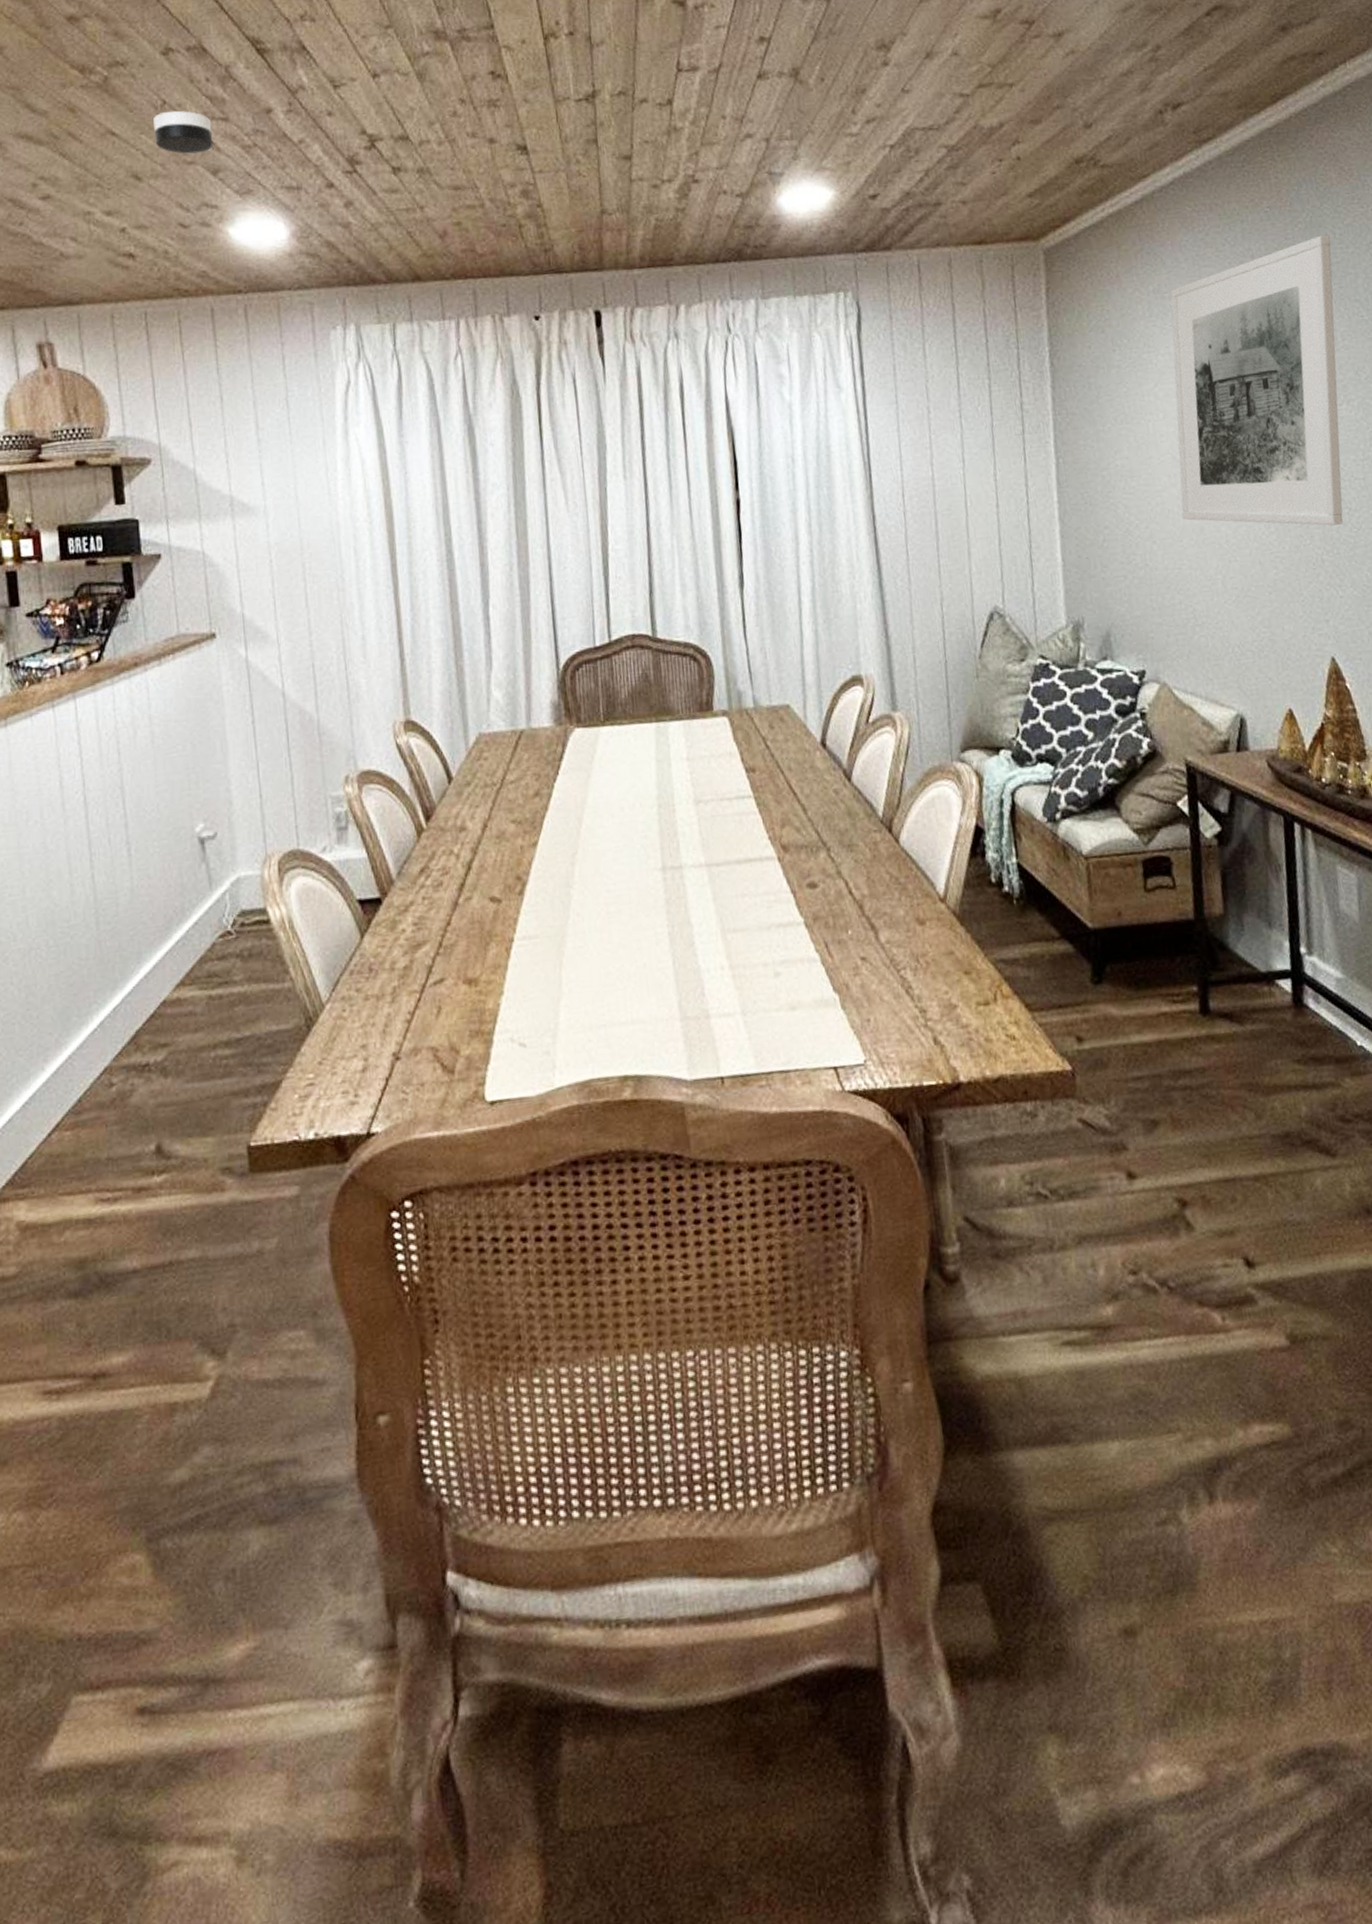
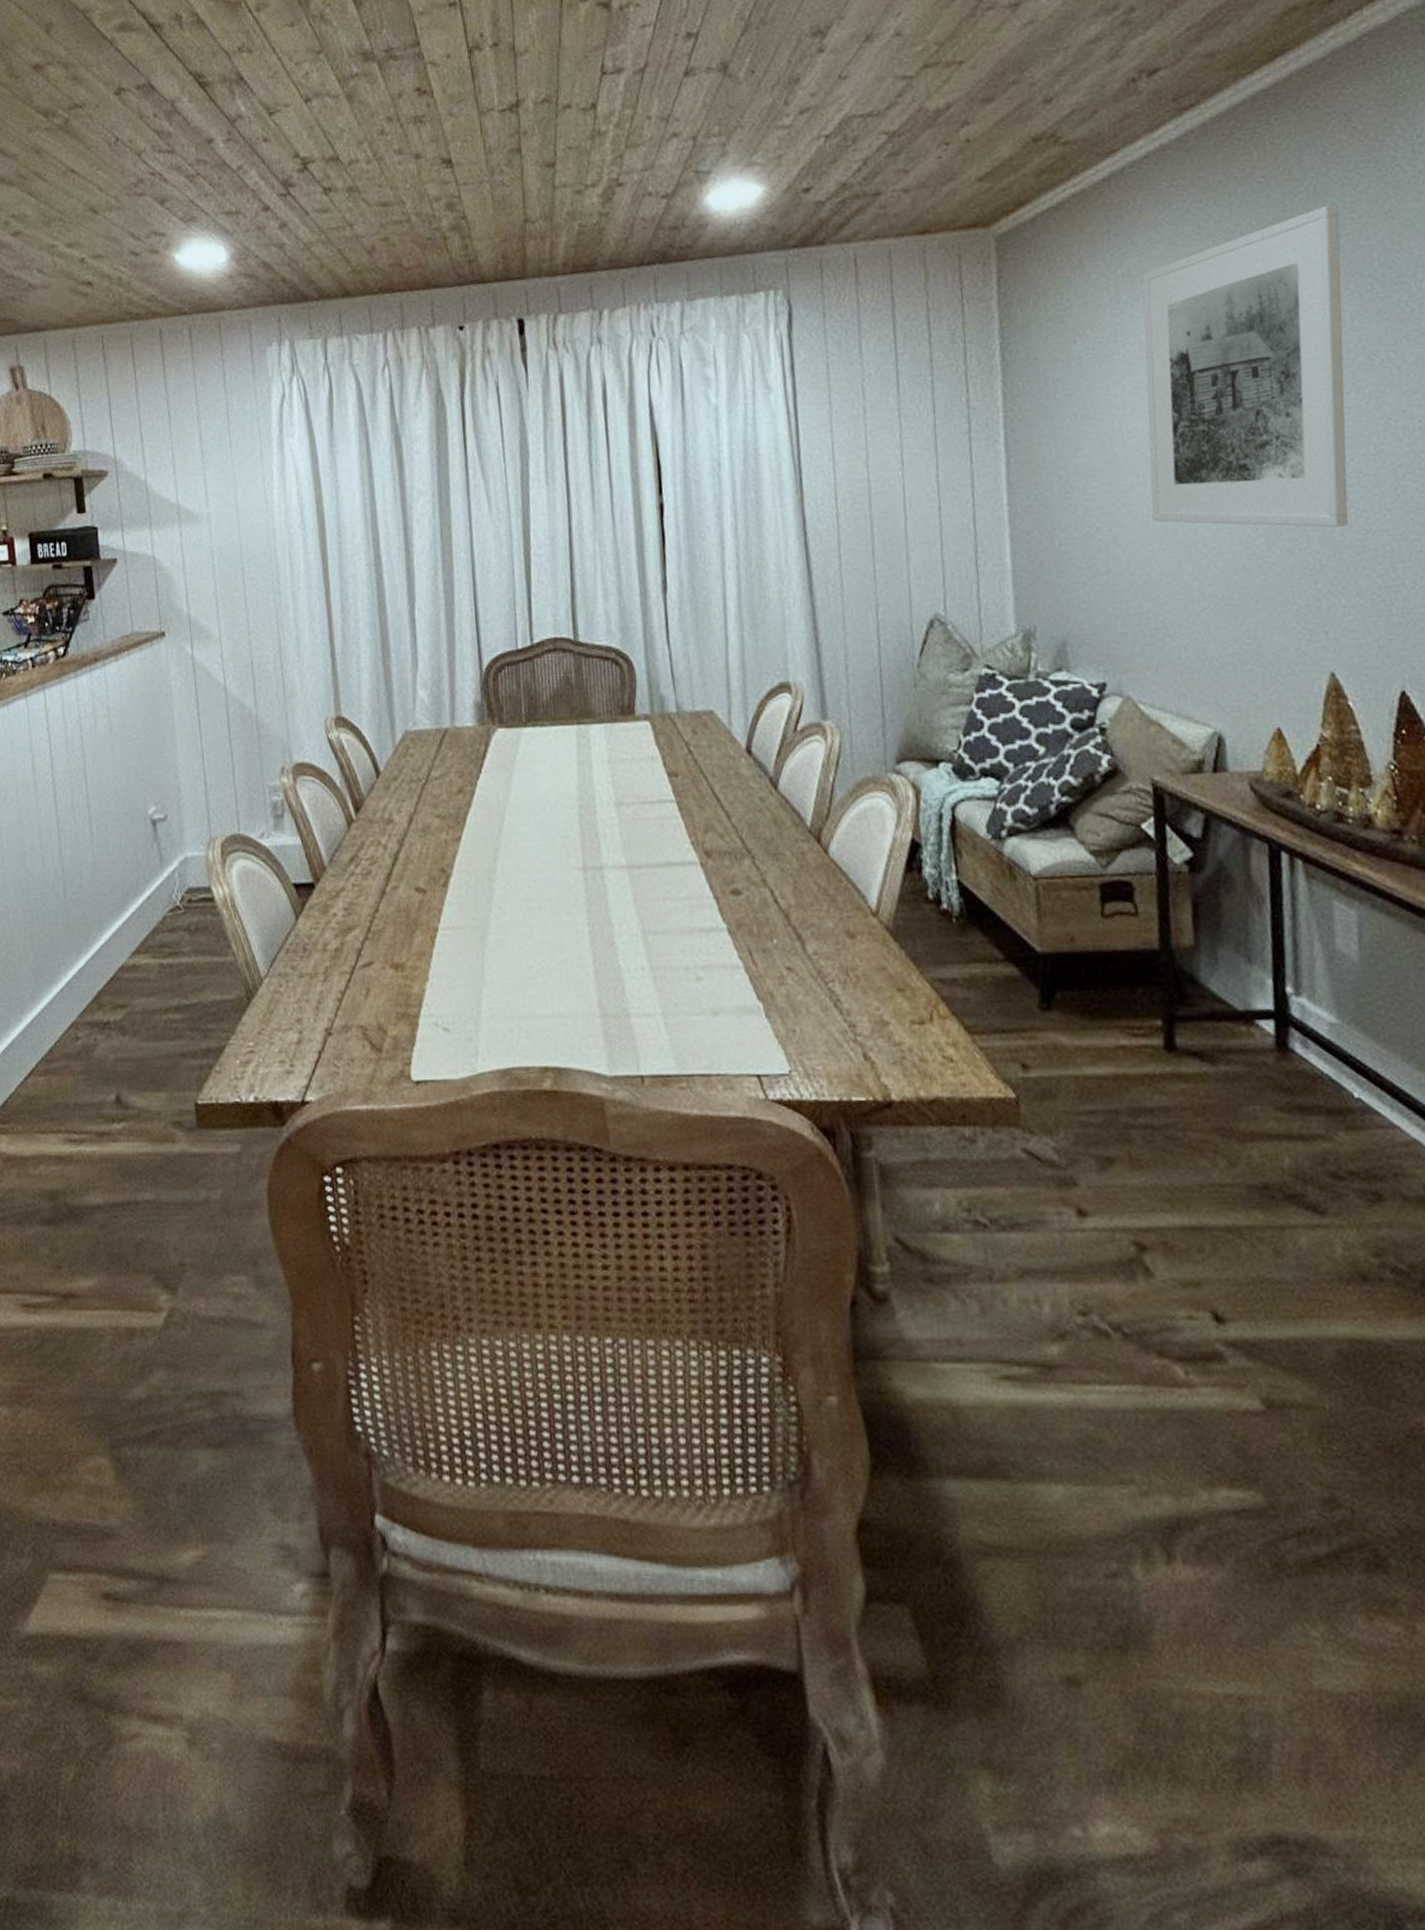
smoke detector: present [153,110,214,154] -> none [108,146,161,187]

